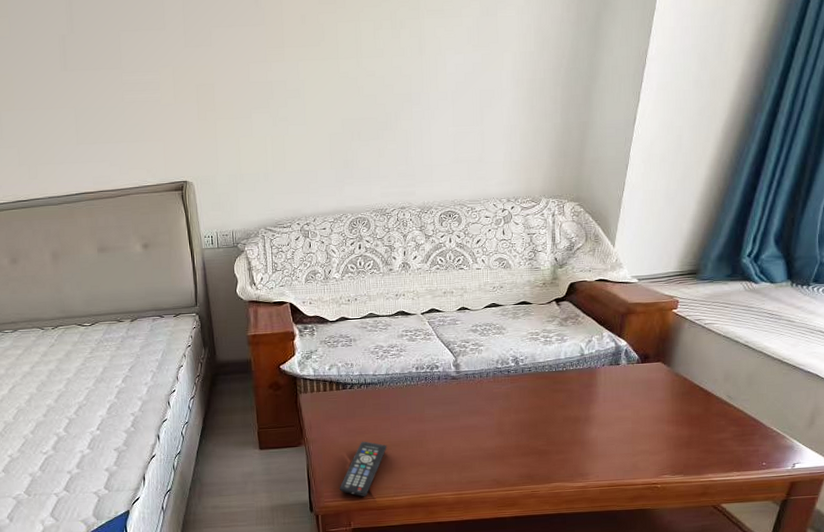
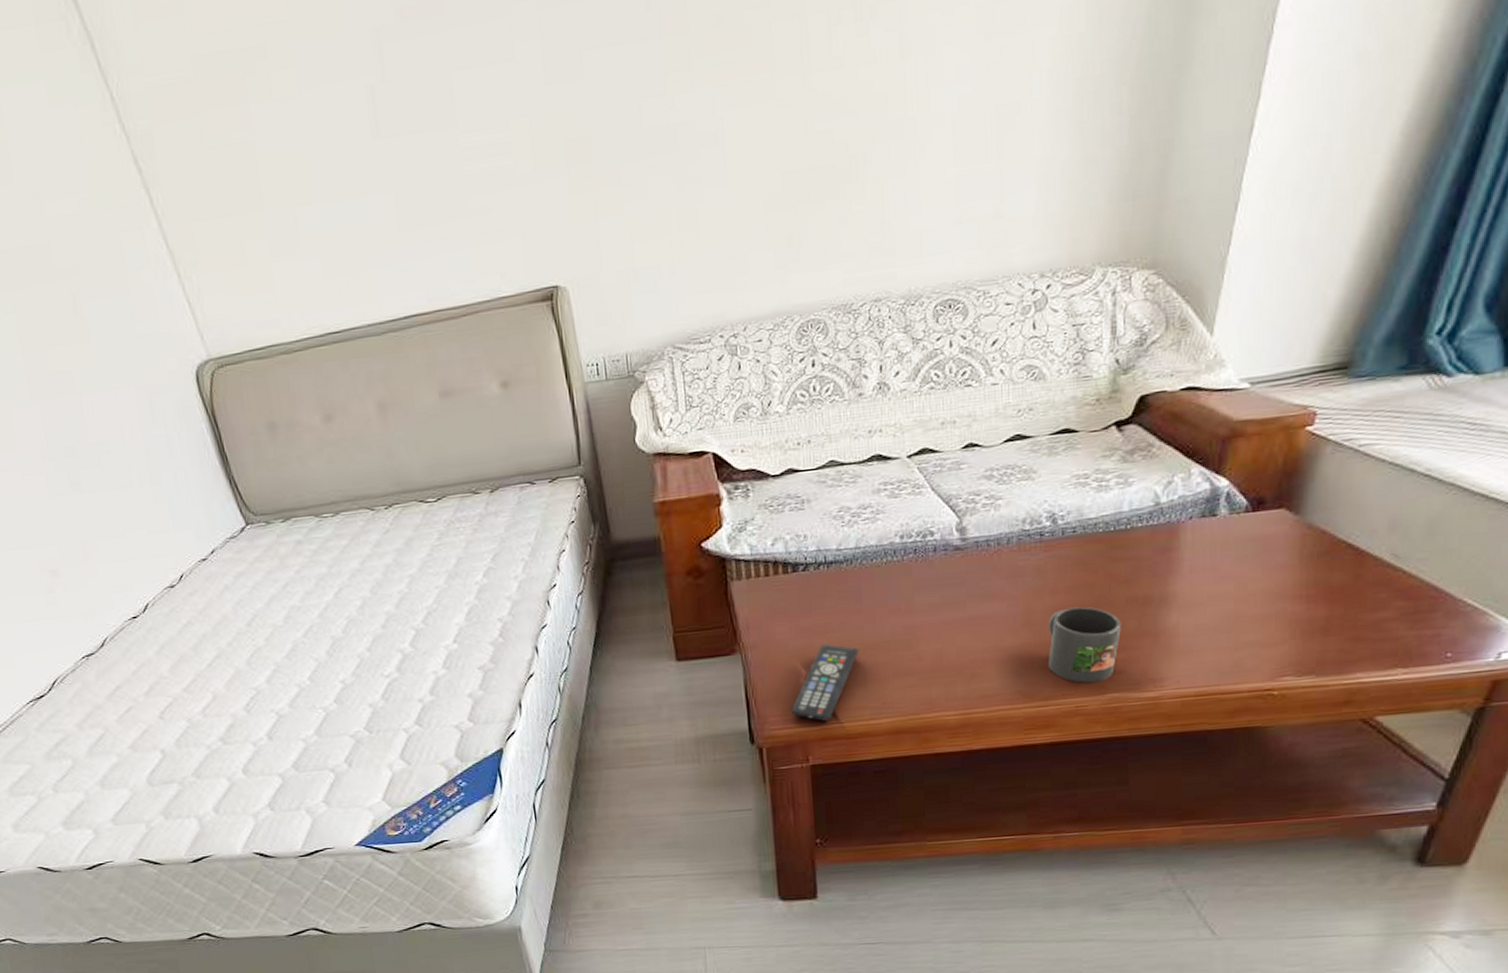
mug: none [513,422,560,476] -> present [1047,607,1121,684]

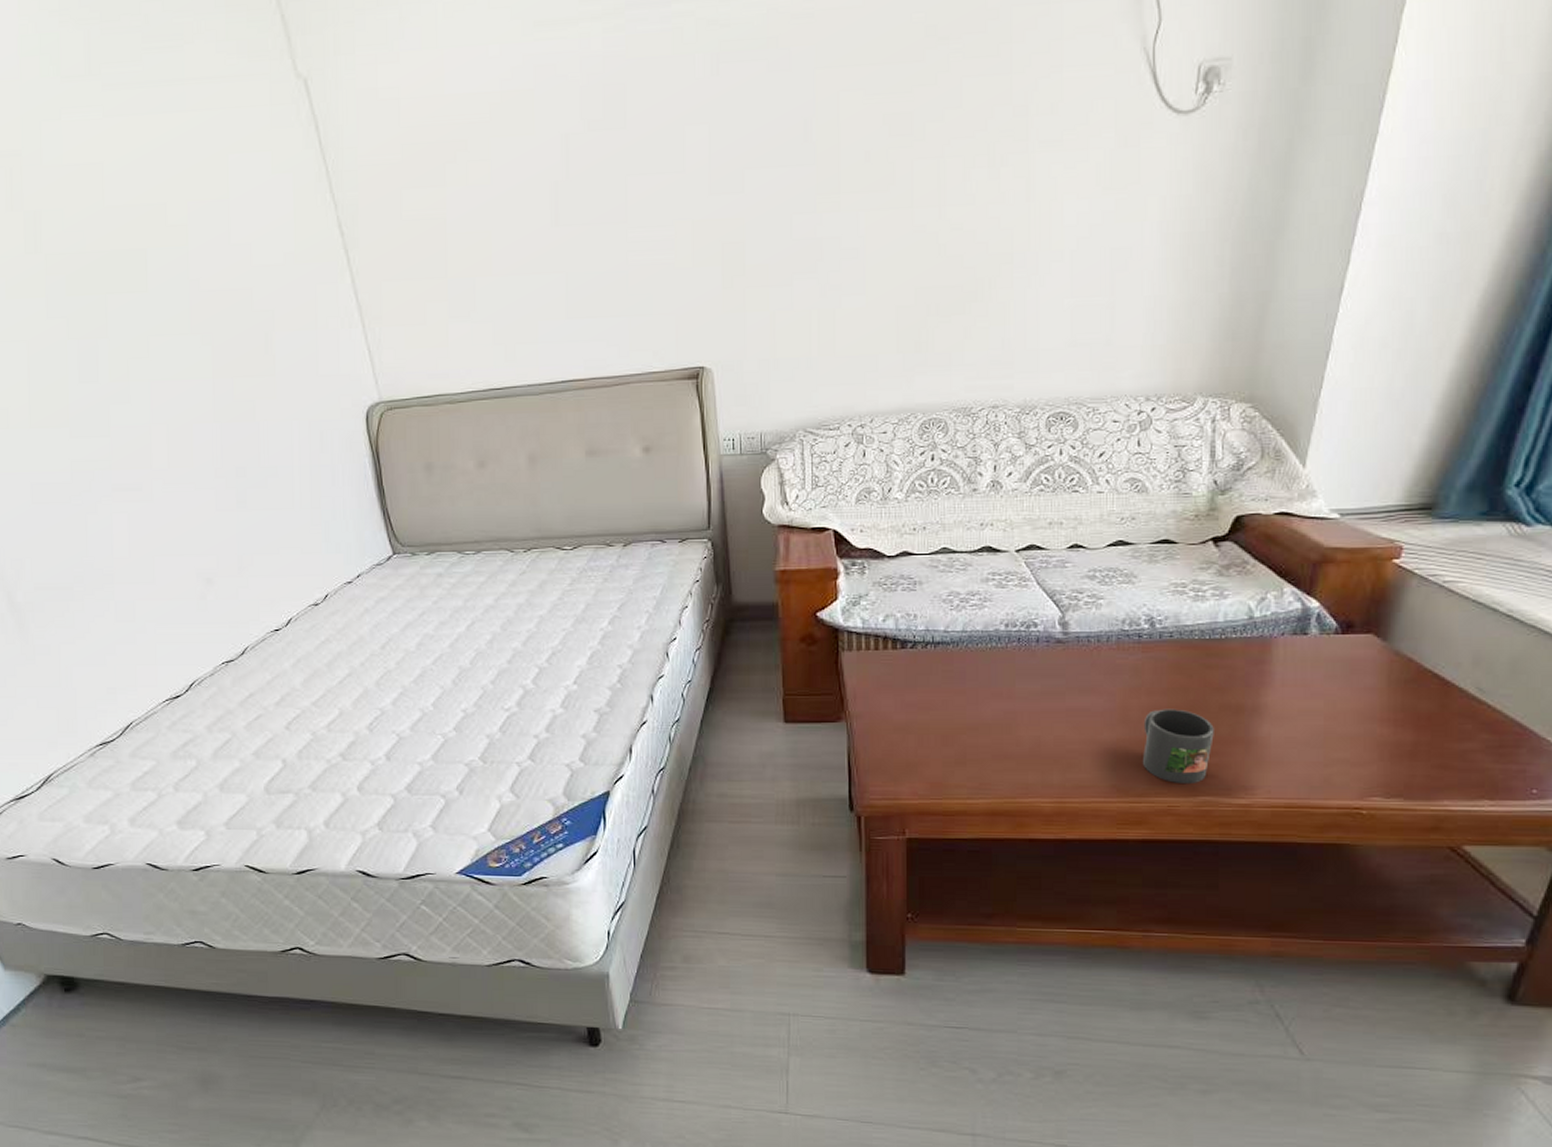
remote control: present [791,643,859,722] -> none [891,720,960,797]

